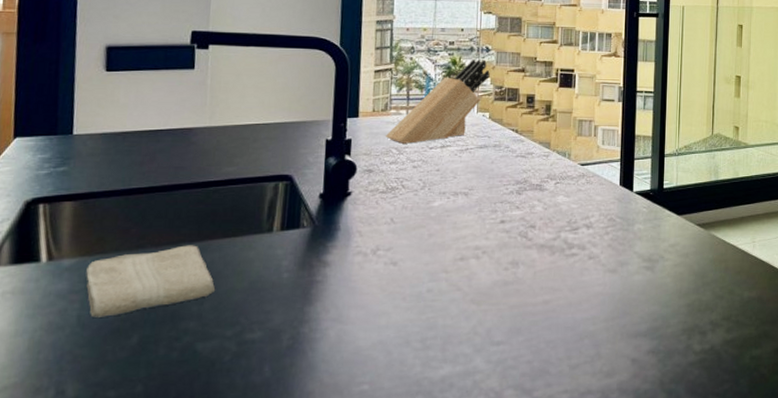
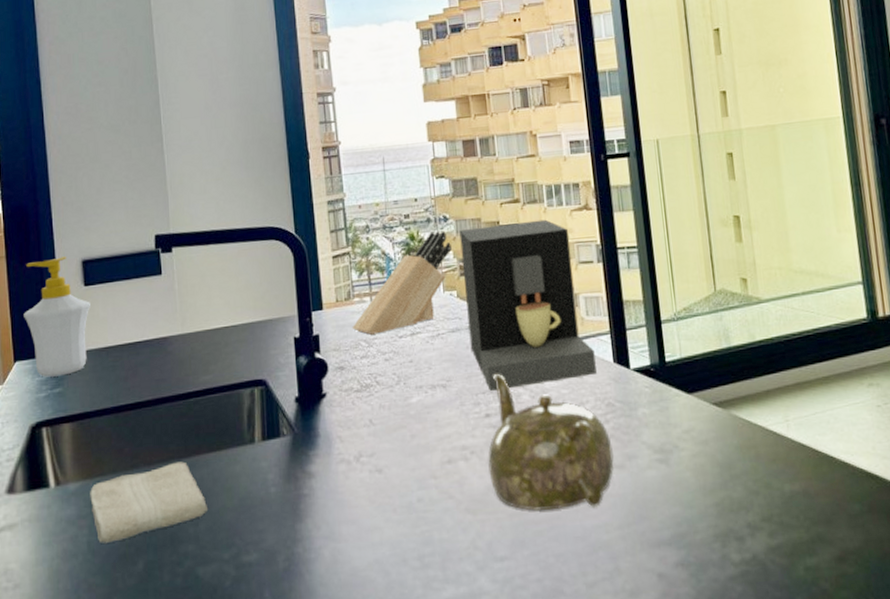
soap bottle: none [31,40,111,155] -> present [24,256,90,377]
coffee maker: none [495,60,605,202] -> present [459,219,597,392]
teapot: none [497,186,609,304] -> present [488,373,614,511]

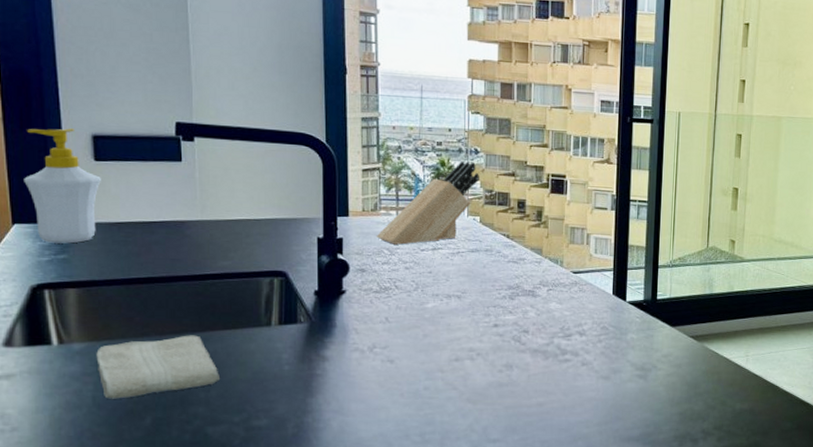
coffee maker: present [459,219,597,392] -> none [487,163,597,306]
teapot: present [488,373,614,511] -> none [491,291,602,407]

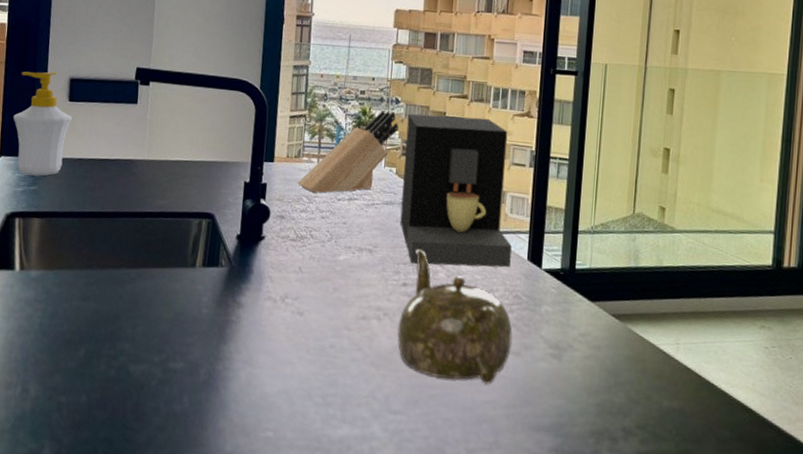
washcloth: present [96,335,221,399] -> none [47,270,147,328]
coffee maker: none [487,163,597,306] -> present [400,114,512,268]
teapot: none [491,291,602,407] -> present [397,248,513,385]

